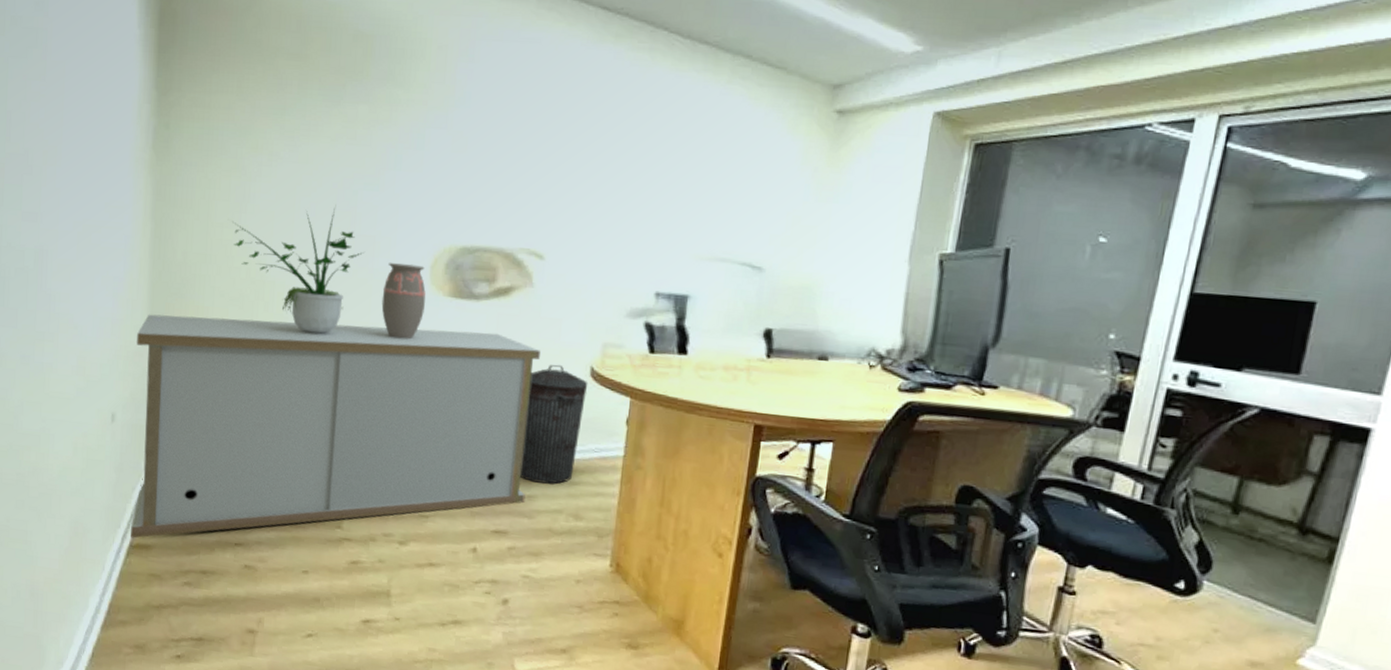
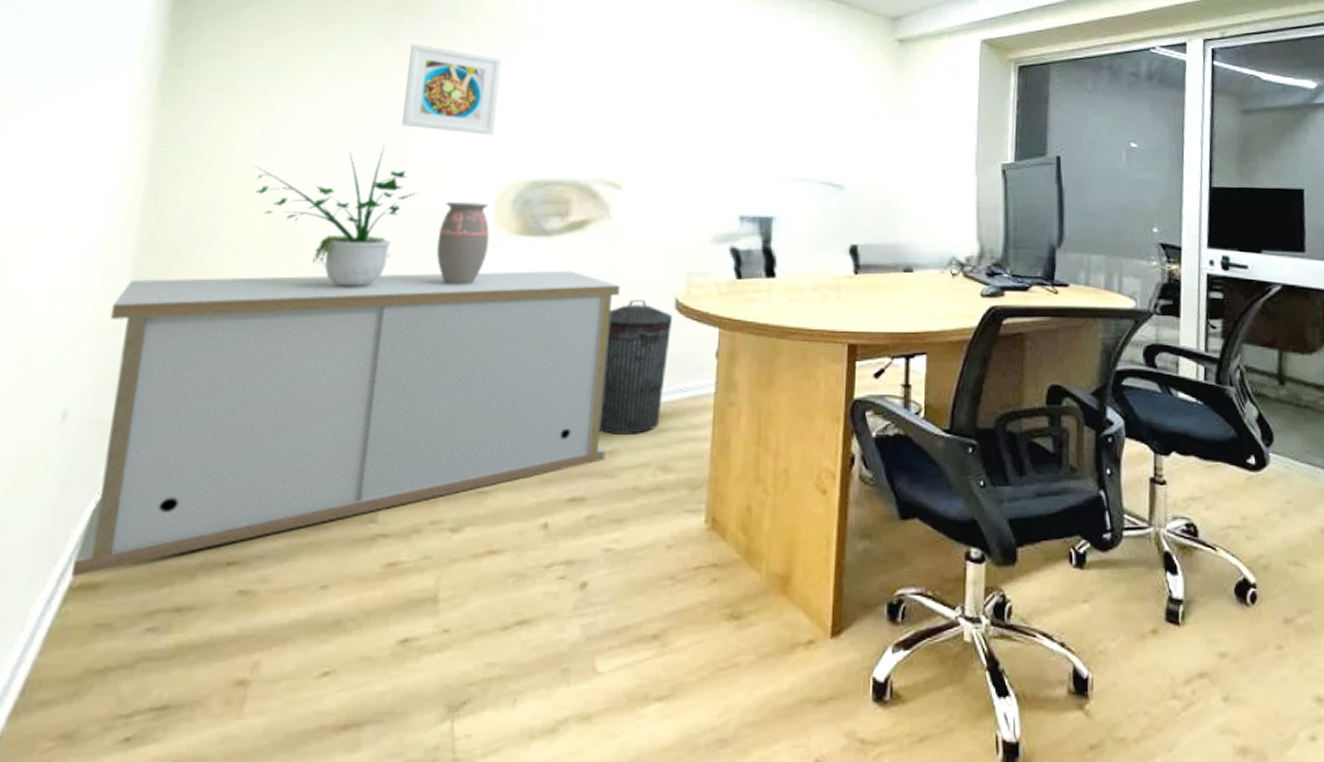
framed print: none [348,108,435,201] -> present [401,43,502,135]

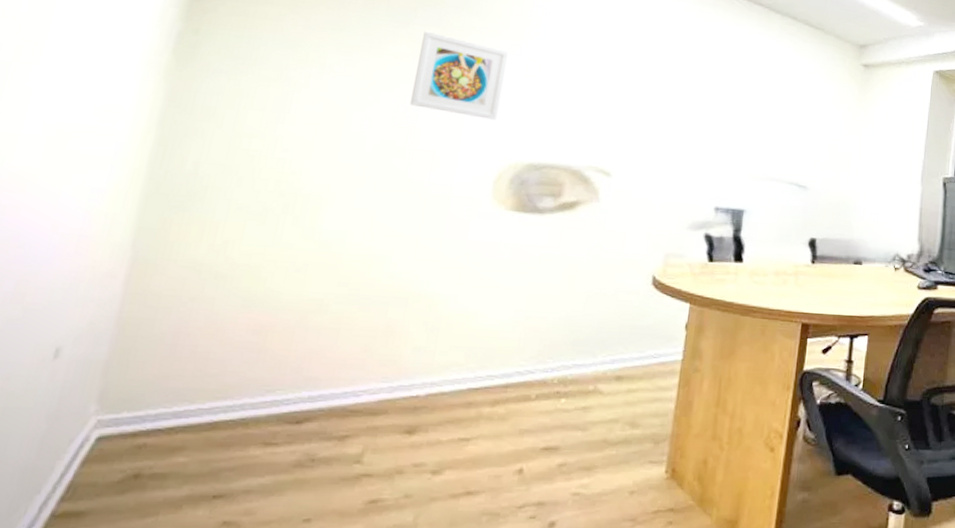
storage cabinet: present [71,270,620,577] -> none [54,229,603,505]
potted plant: present [255,143,418,287] -> none [263,120,421,249]
decorative vase: present [436,202,489,285] -> none [435,177,487,253]
trash can: present [599,299,673,434] -> none [576,274,650,393]

